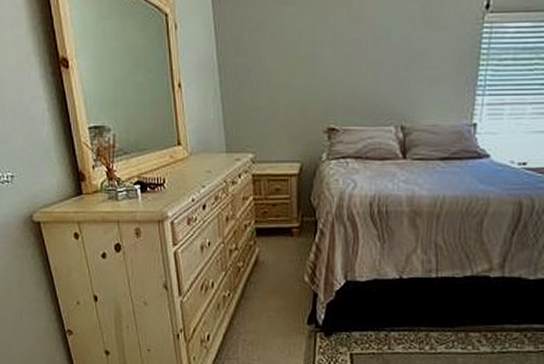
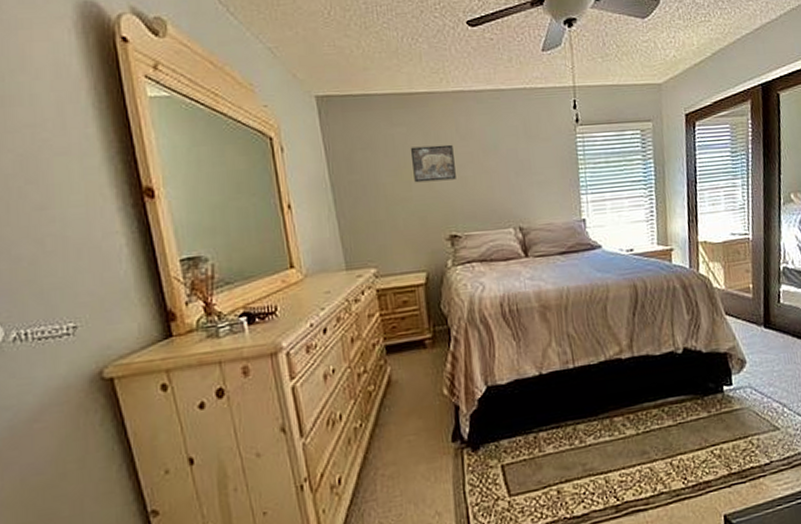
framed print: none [297,29,342,70] -> present [410,144,456,183]

